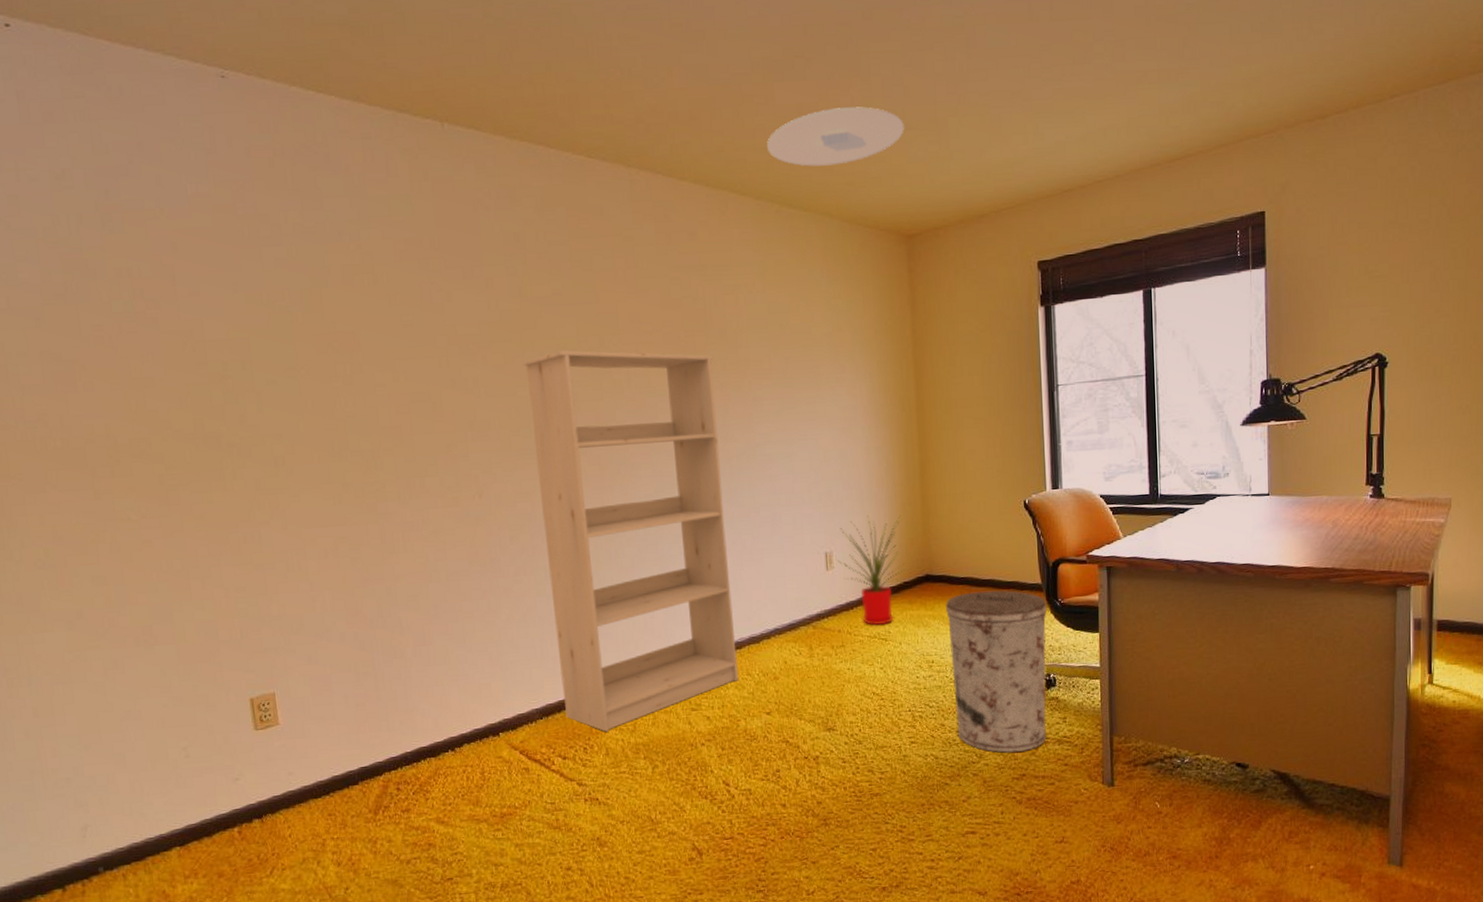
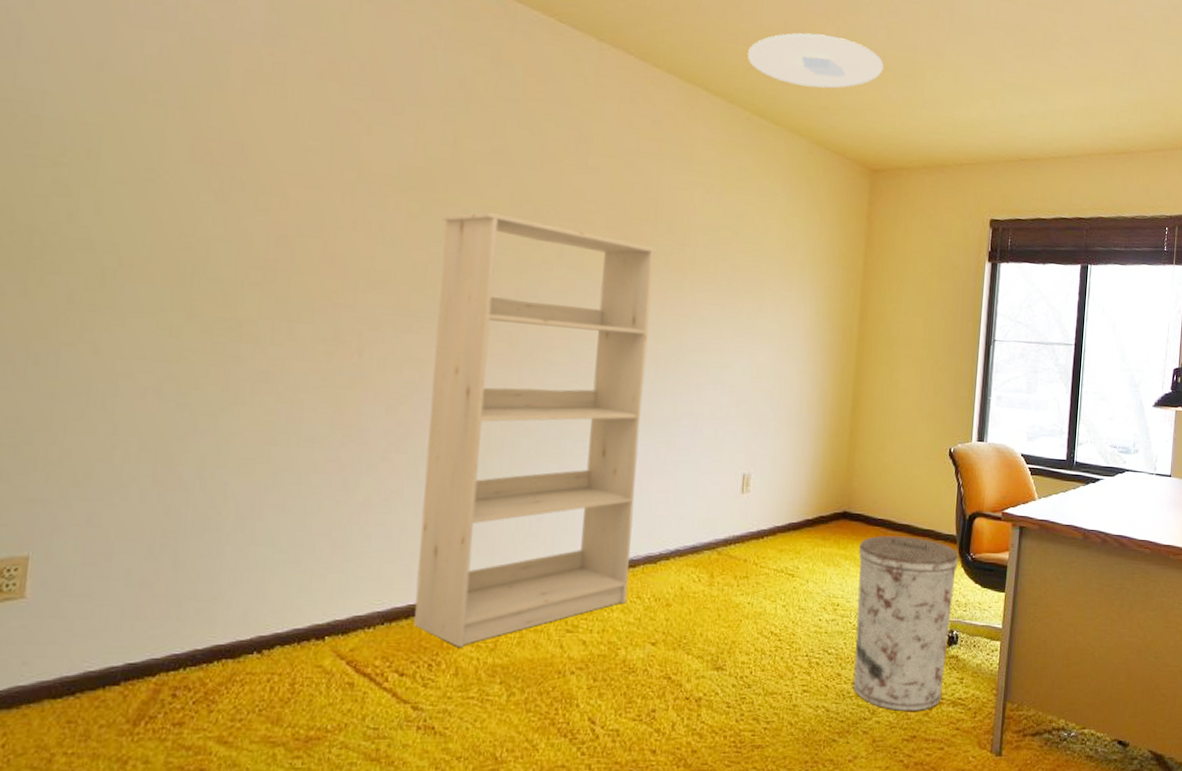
house plant: present [838,515,915,625] -> none [755,441,835,559]

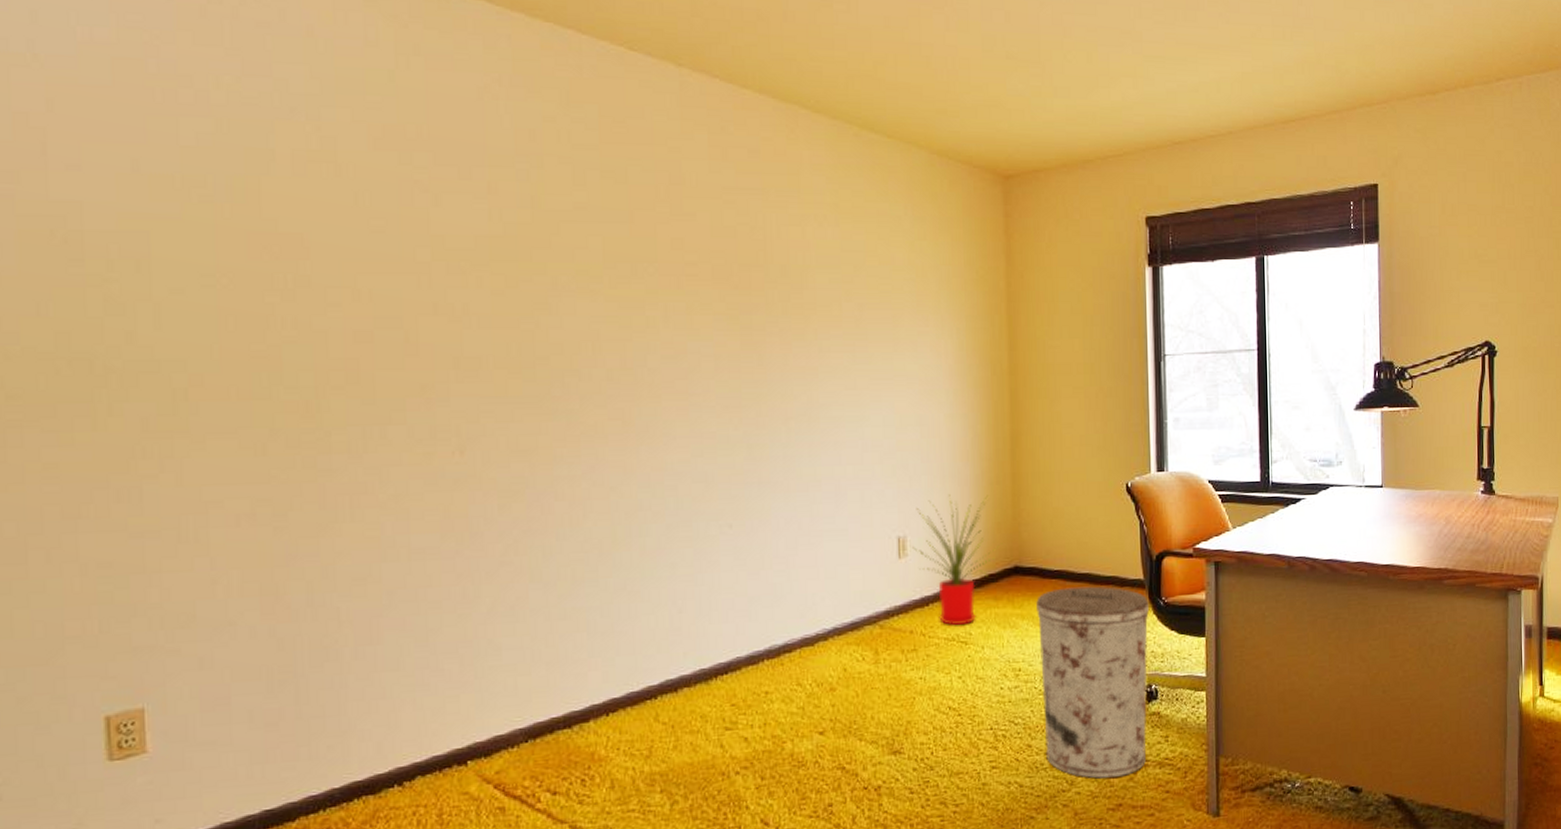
bookcase: present [414,212,657,648] -> none [530,278,786,759]
ceiling light: present [748,33,884,88] -> none [847,26,1004,90]
house plant: none [755,441,835,559] -> present [912,495,1003,625]

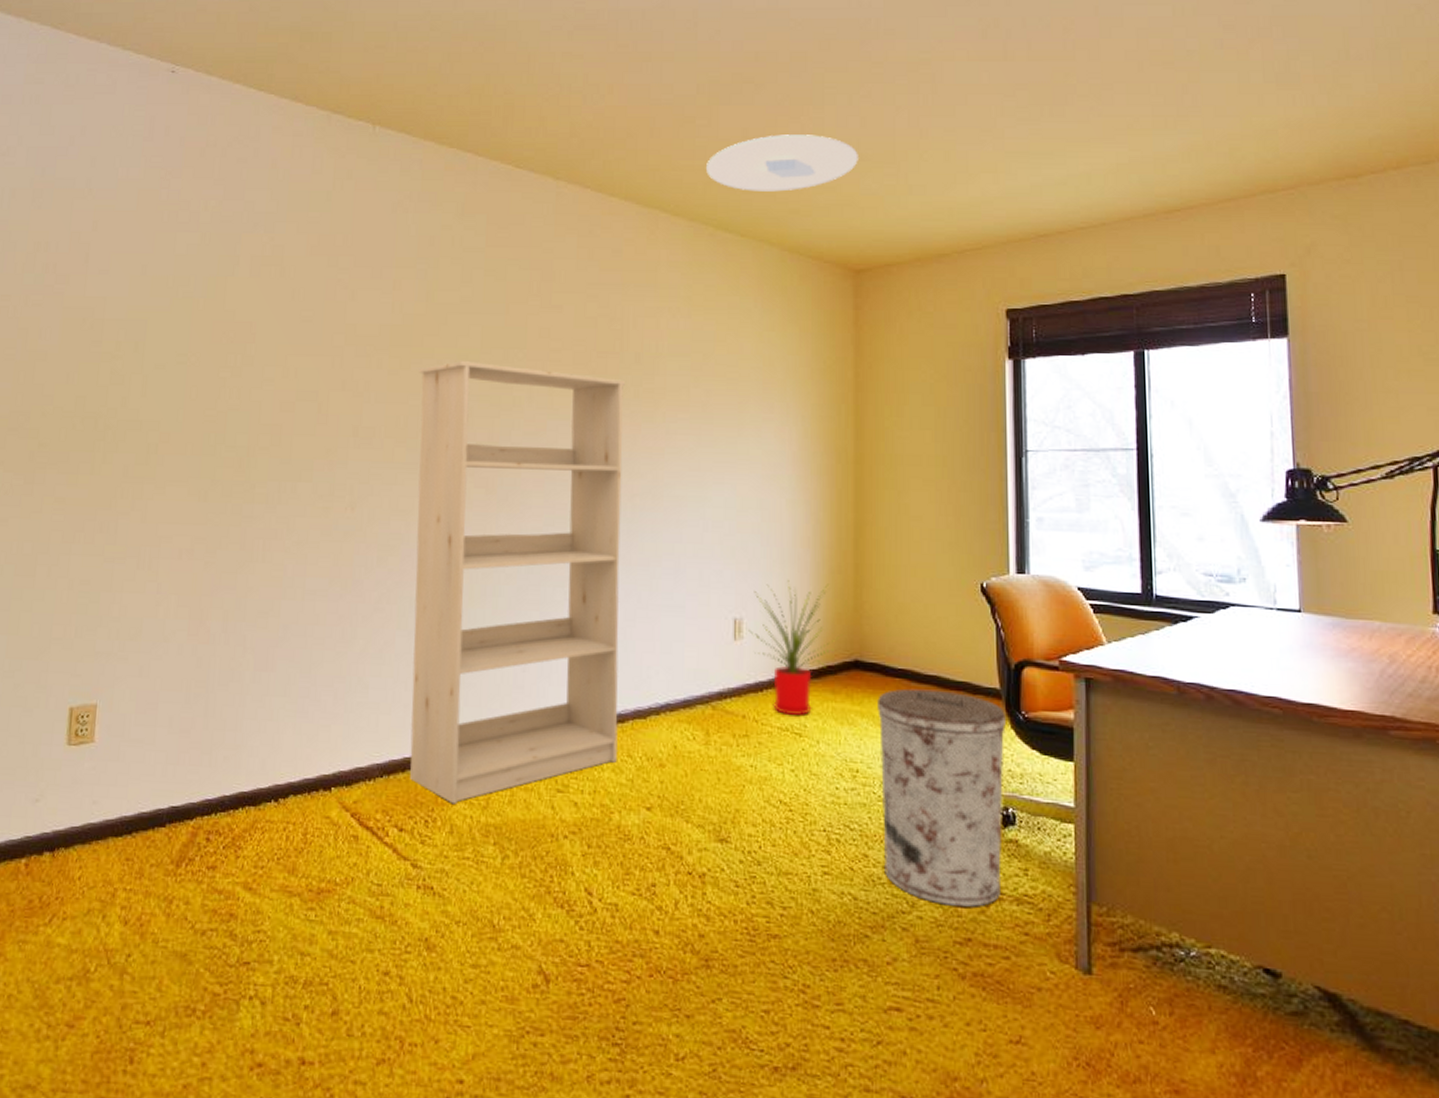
bookcase: none [530,278,786,759] -> present [409,361,625,805]
ceiling light: none [847,26,1004,90] -> present [706,135,858,192]

